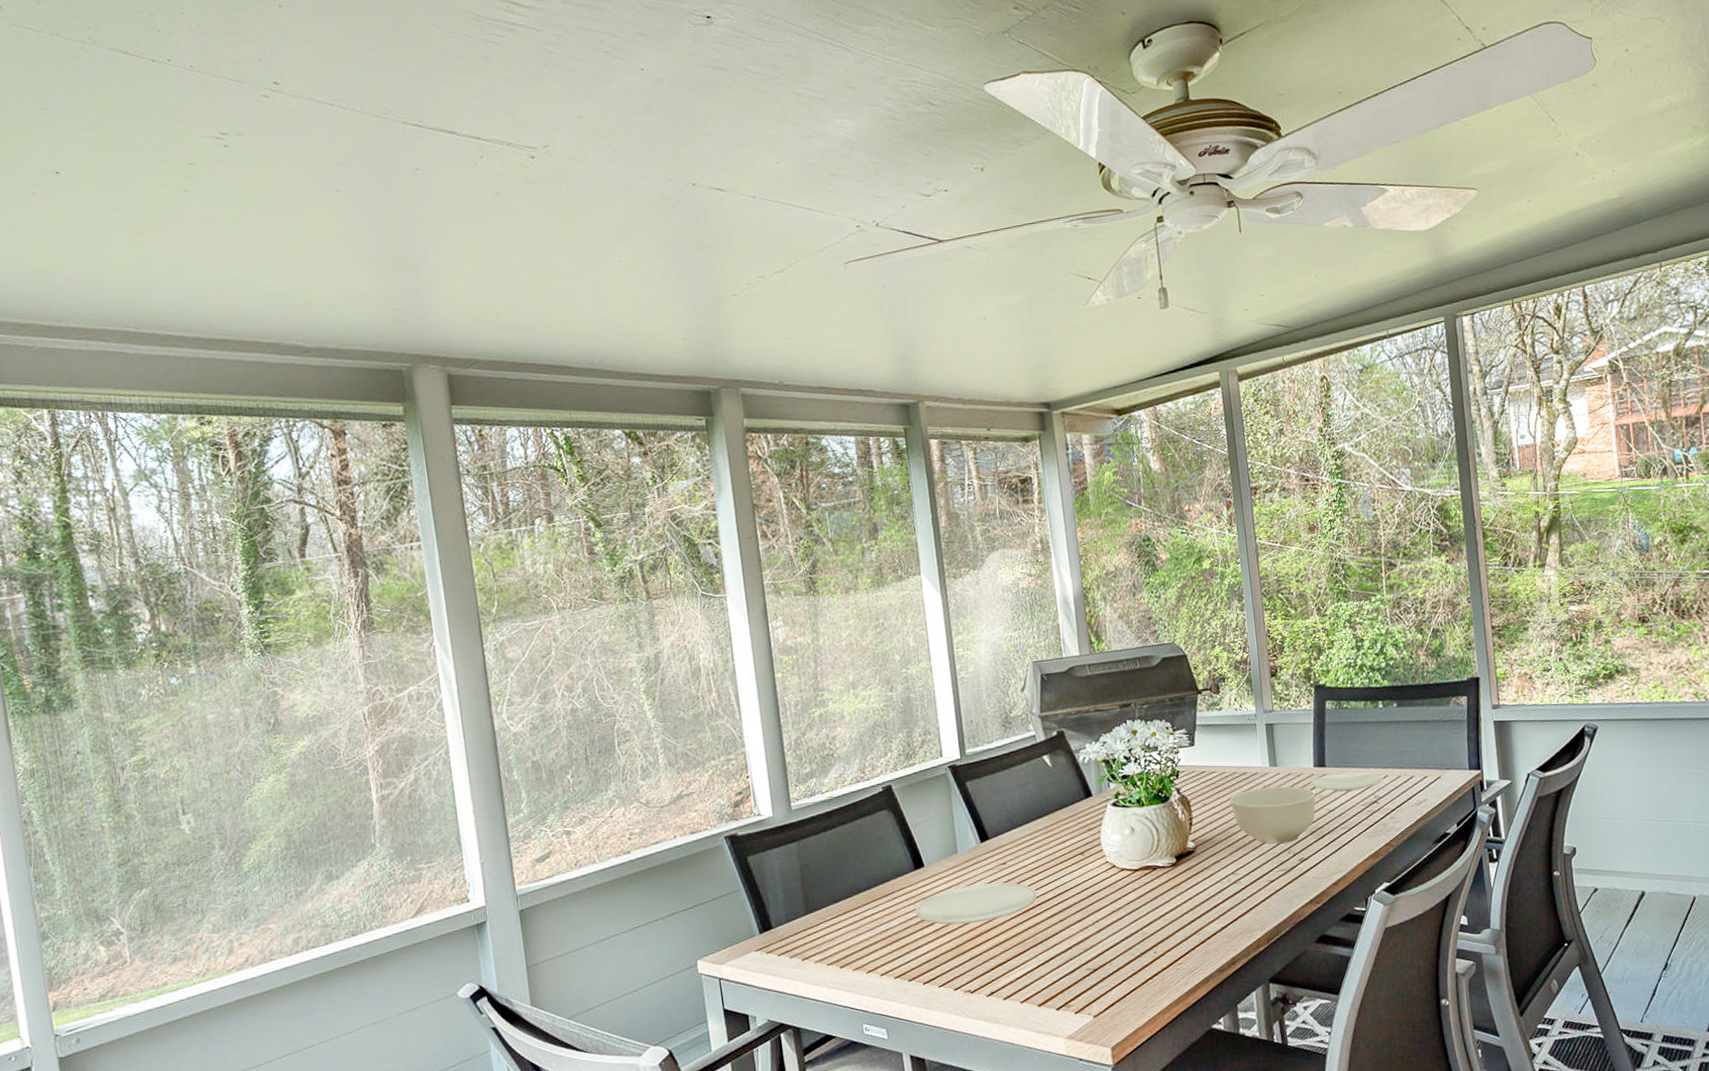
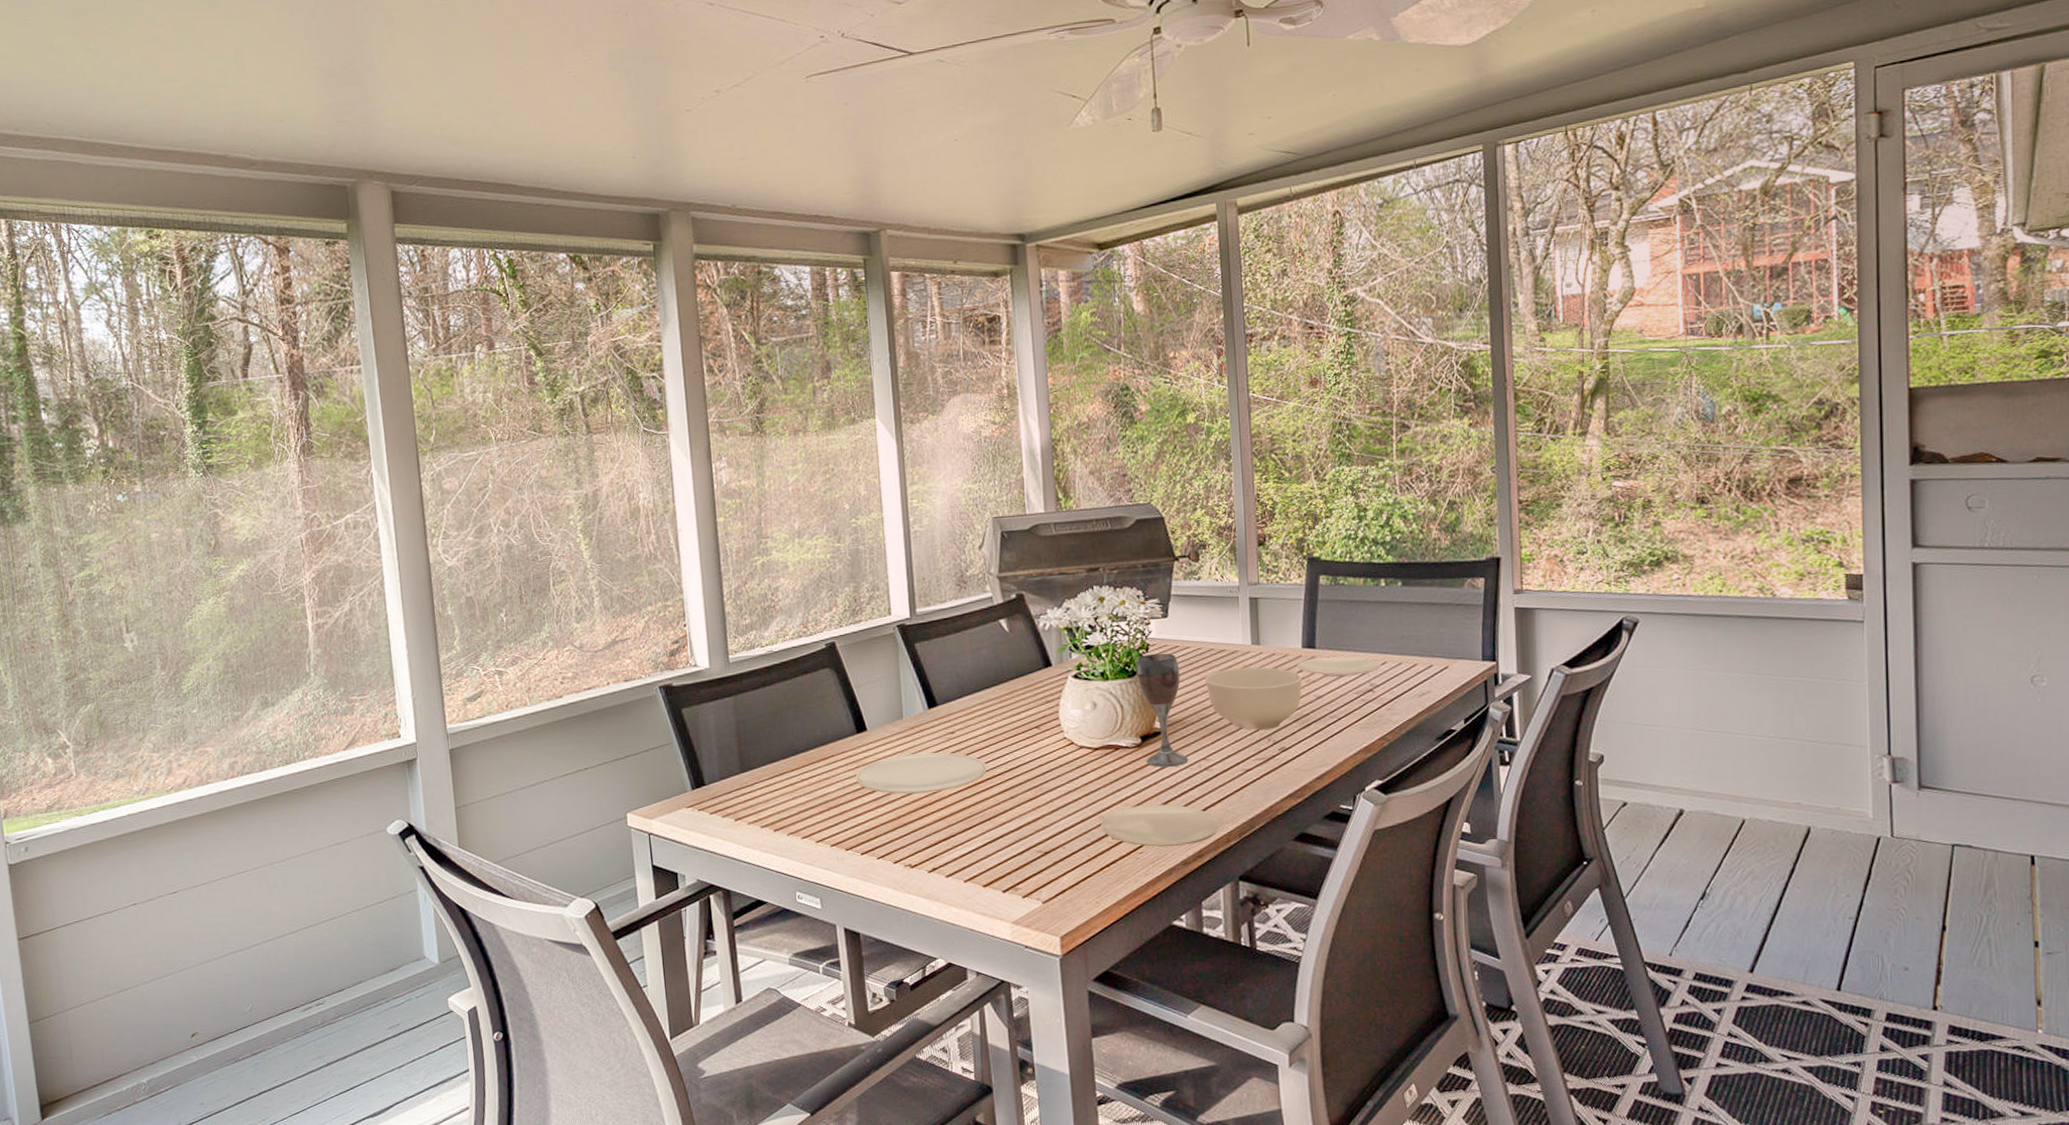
plate: none [1142,917,1250,958] -> present [1100,804,1221,847]
cup: none [1168,778,1220,884] -> present [1136,653,1189,768]

